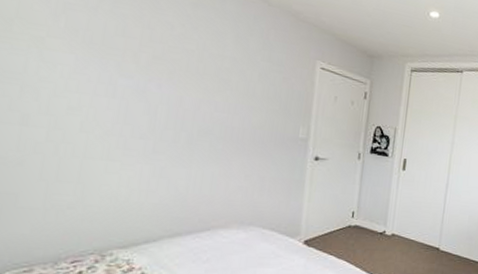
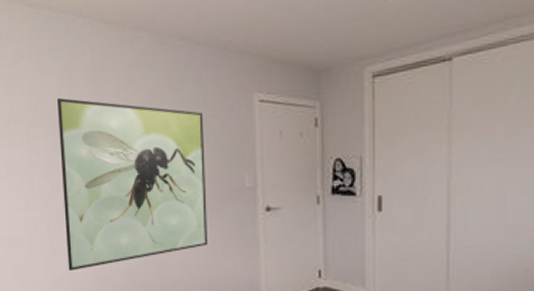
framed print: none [78,13,267,201] -> present [56,98,209,272]

